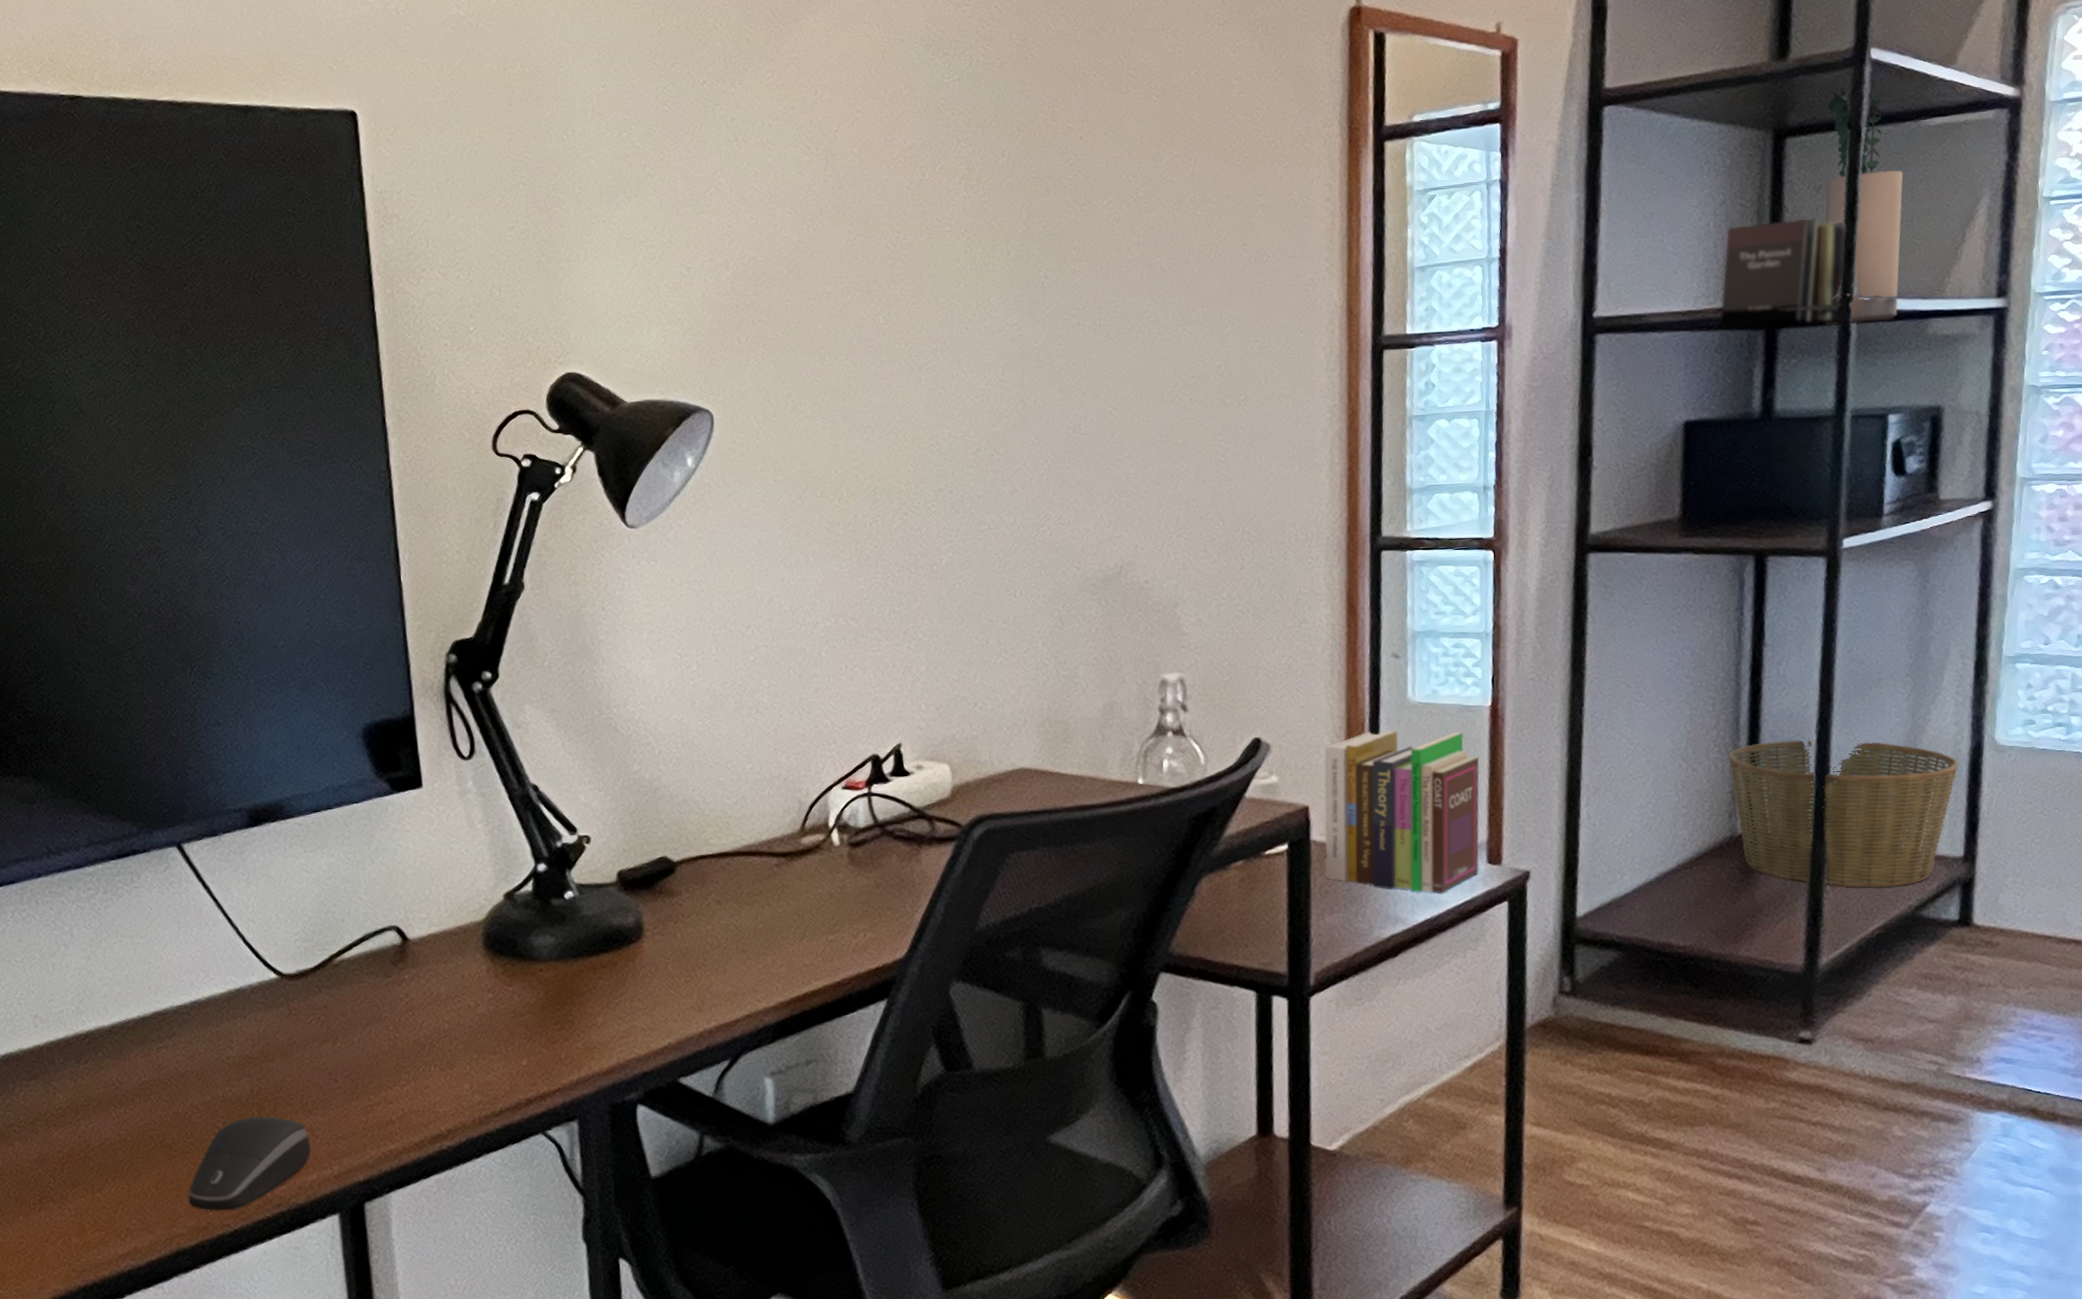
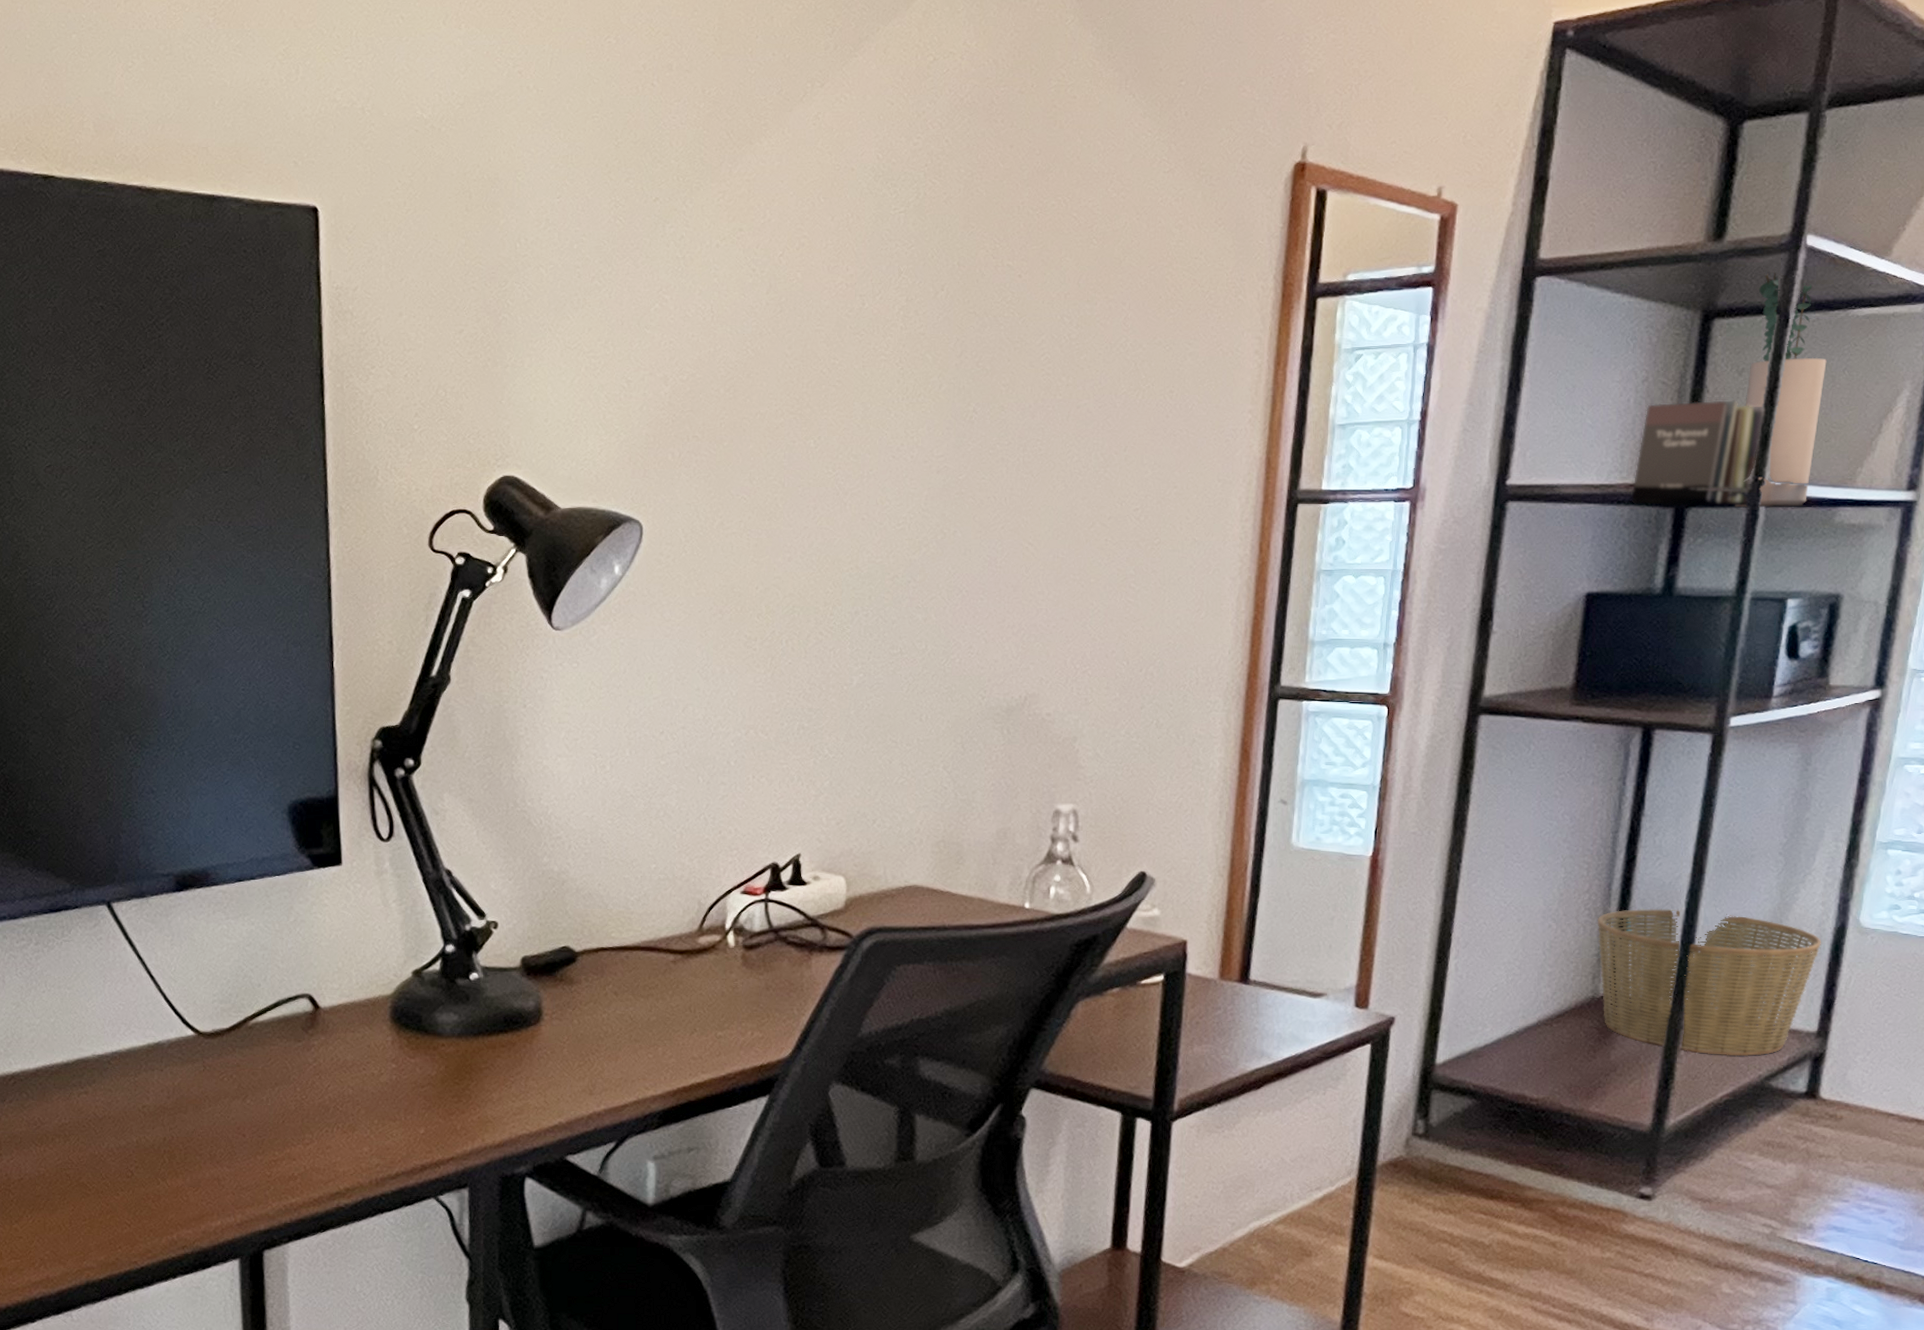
computer mouse: present [188,1116,310,1211] -> none [99,1163,216,1249]
books: present [1324,730,1480,894] -> none [1196,873,1356,1033]

